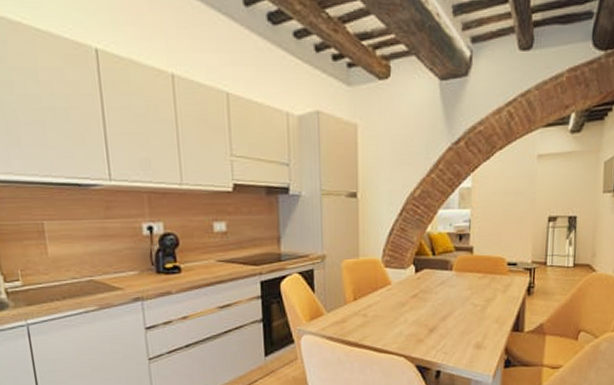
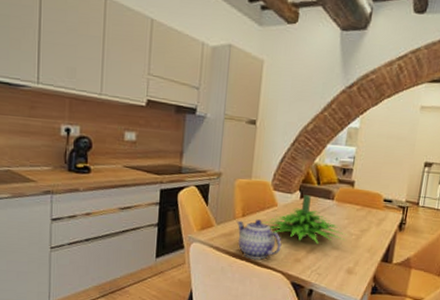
teapot: none [349,301,401,345] -> present [237,219,282,260]
plant: none [375,268,471,321] -> present [261,195,347,245]

